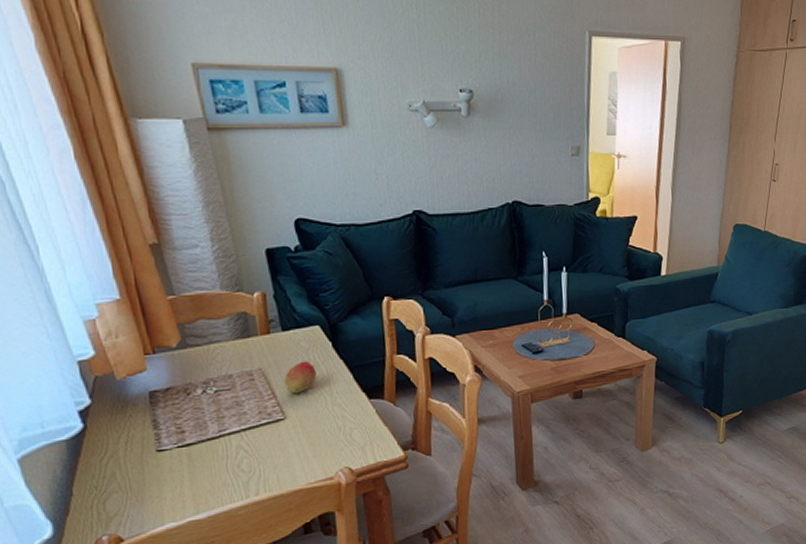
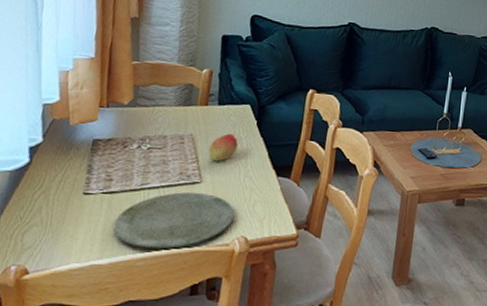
plate: none [200,429,331,496] -> present [113,192,234,249]

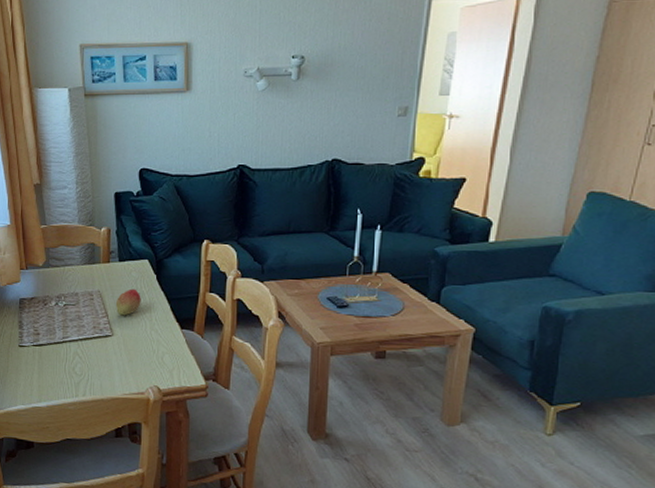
plate: present [113,192,234,249] -> none [46,345,145,396]

